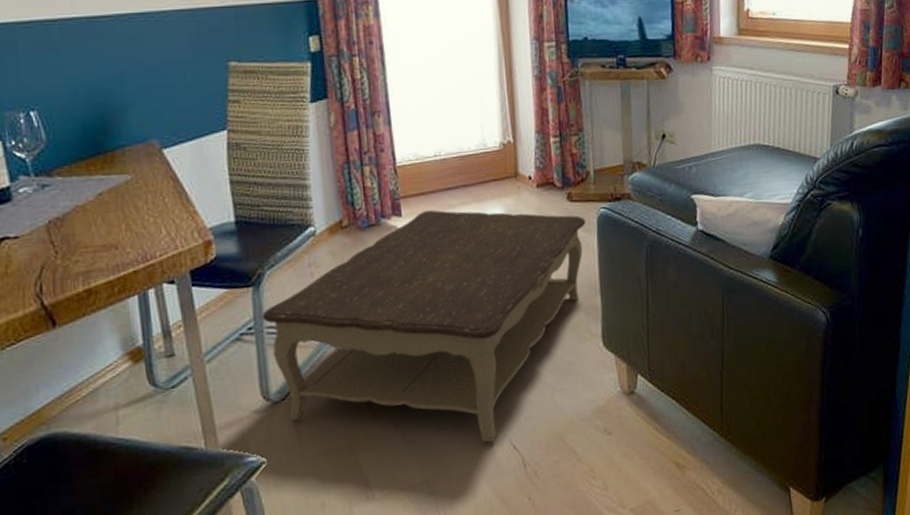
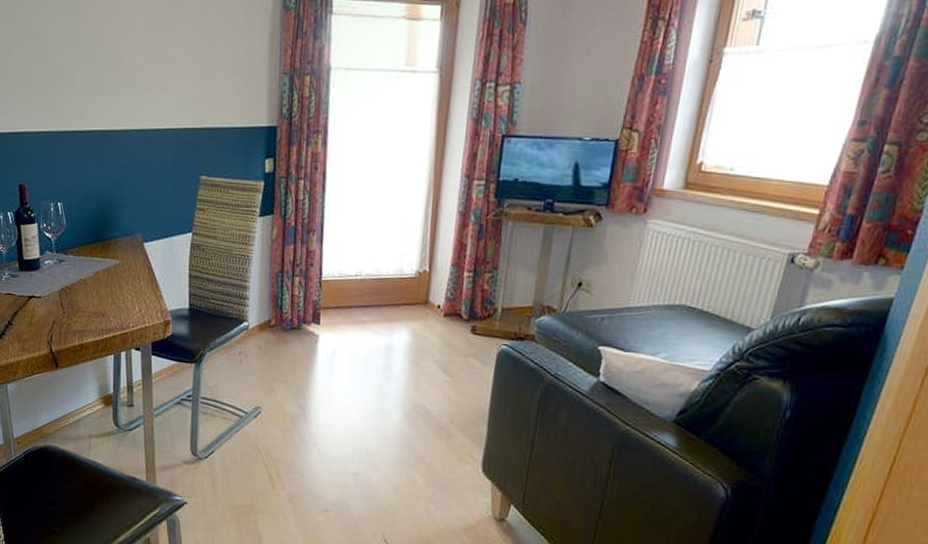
coffee table: present [262,210,586,443] -> none [199,323,486,532]

